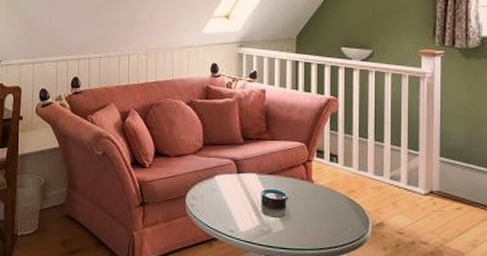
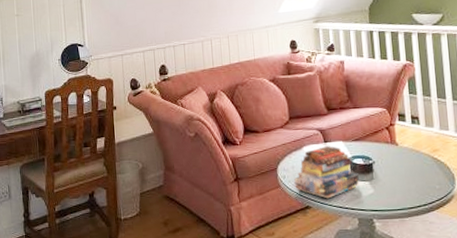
book: none [203,177,270,232] -> present [294,146,359,199]

